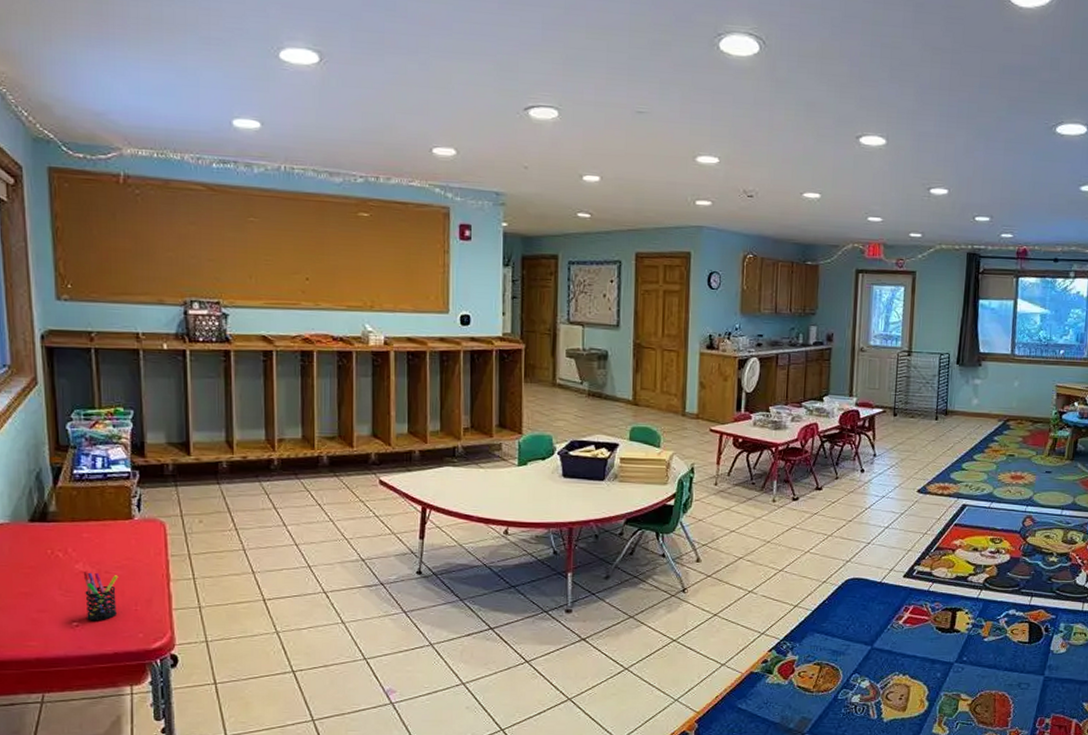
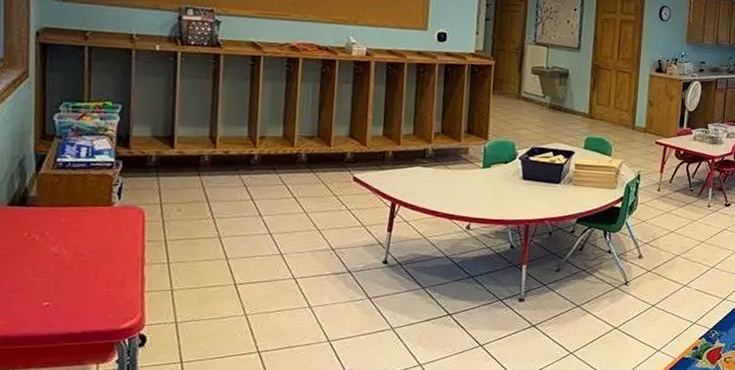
pen holder: present [83,571,119,621] -> none [58,253,94,302]

